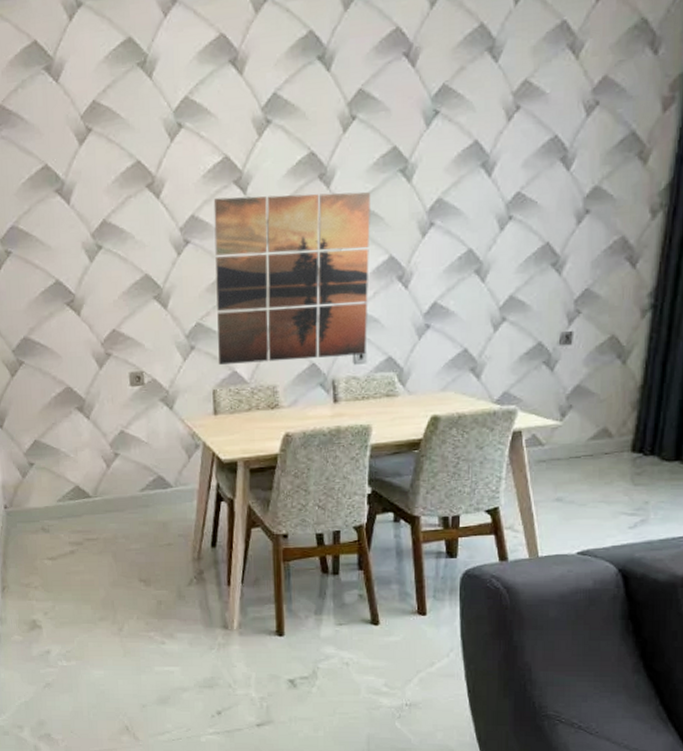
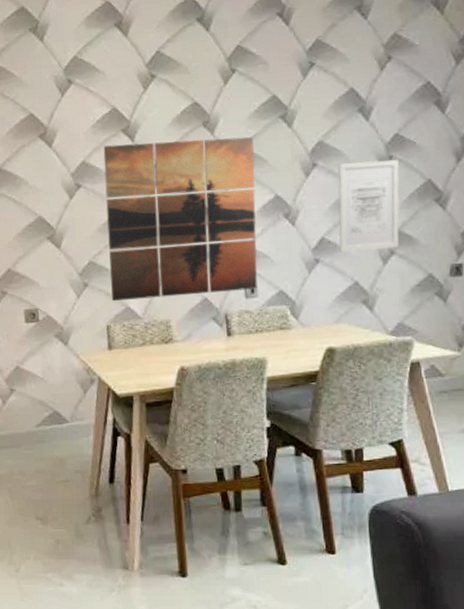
wall art: none [452,220,518,318] -> present [338,160,400,252]

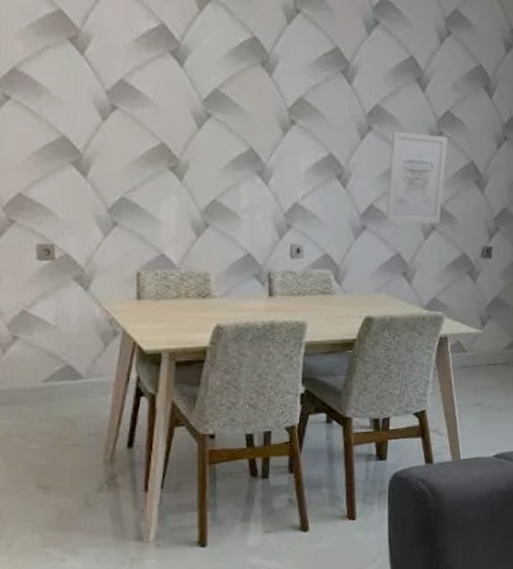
wall art: present [103,137,258,301] -> none [145,66,312,250]

